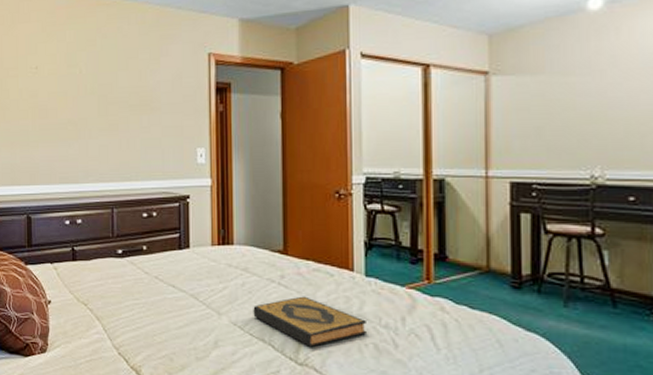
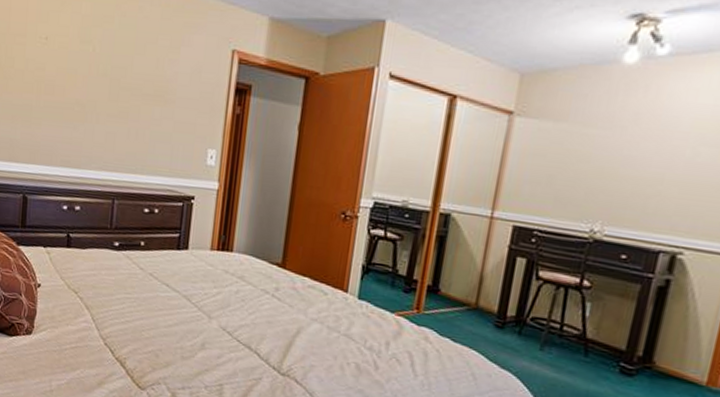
hardback book: present [253,296,366,347] -> none [243,310,352,360]

